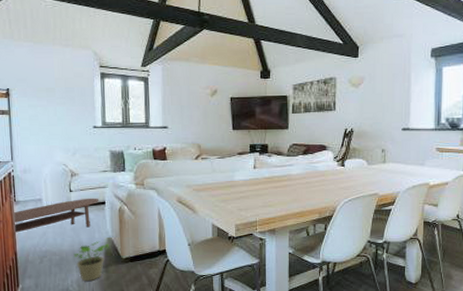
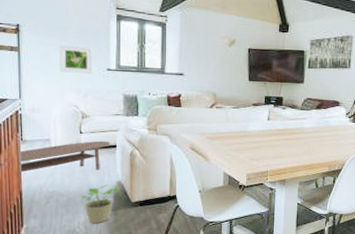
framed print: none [47,106,79,132] -> present [59,45,93,73]

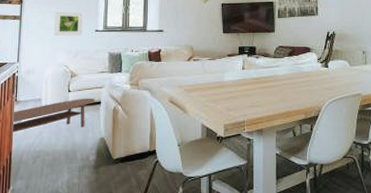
potted plant: present [82,184,120,224] -> none [66,141,102,183]

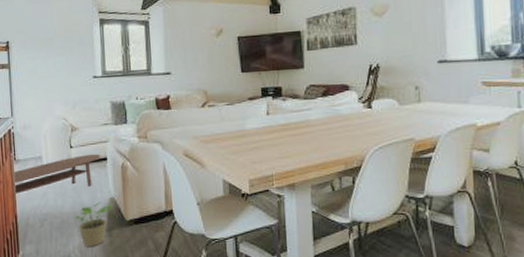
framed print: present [54,11,84,36] -> none [46,56,79,85]
potted plant: none [66,141,102,183] -> present [75,202,113,247]

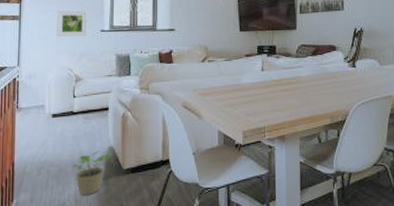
coffee table: present [13,153,101,197] -> none [13,103,103,144]
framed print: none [46,56,79,85] -> present [56,10,88,37]

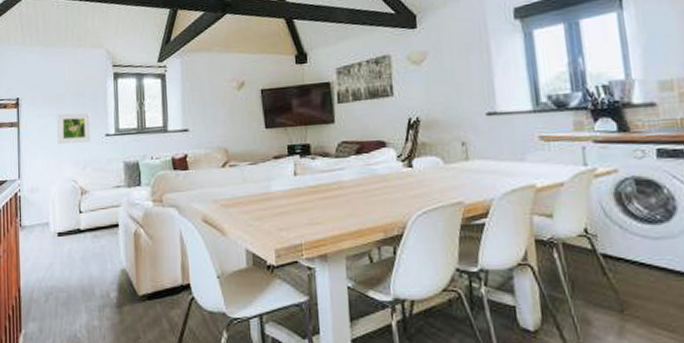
potted plant: present [73,150,111,196] -> none [83,273,124,326]

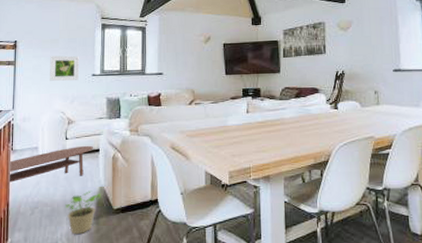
coffee table: none [17,219,112,267] -> present [7,145,94,185]
potted plant: none [83,273,124,326] -> present [65,191,102,235]

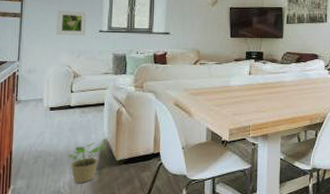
coffee table: present [7,145,94,185] -> none [11,99,99,134]

